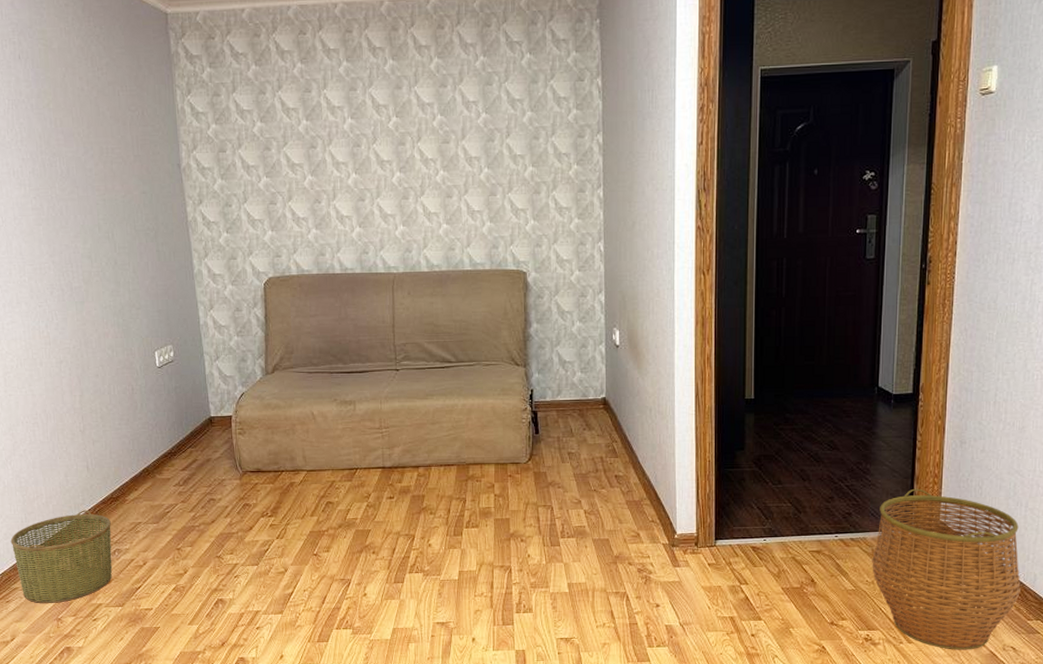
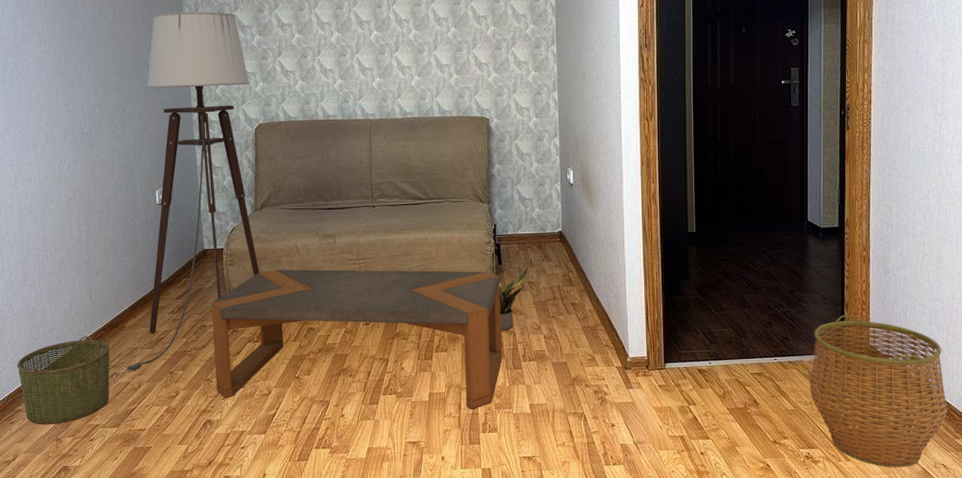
floor lamp: none [127,149,272,549] -> present [124,11,259,372]
coffee table: none [219,438,539,589] -> present [211,269,503,409]
potted plant: none [535,436,568,505] -> present [499,267,528,331]

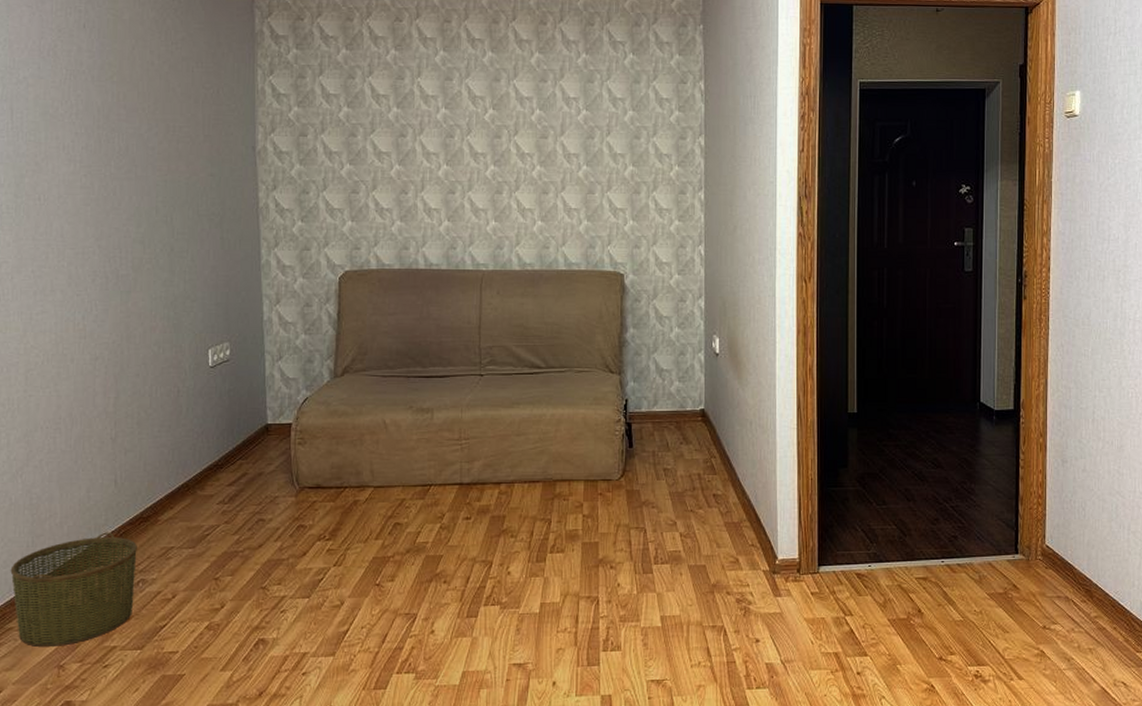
floor lamp: present [124,11,259,372] -> none [154,131,336,579]
coffee table: present [211,269,503,409] -> none [272,450,630,623]
potted plant: present [499,267,528,331] -> none [628,451,663,527]
basket: present [809,314,947,468] -> none [979,510,1128,687]

